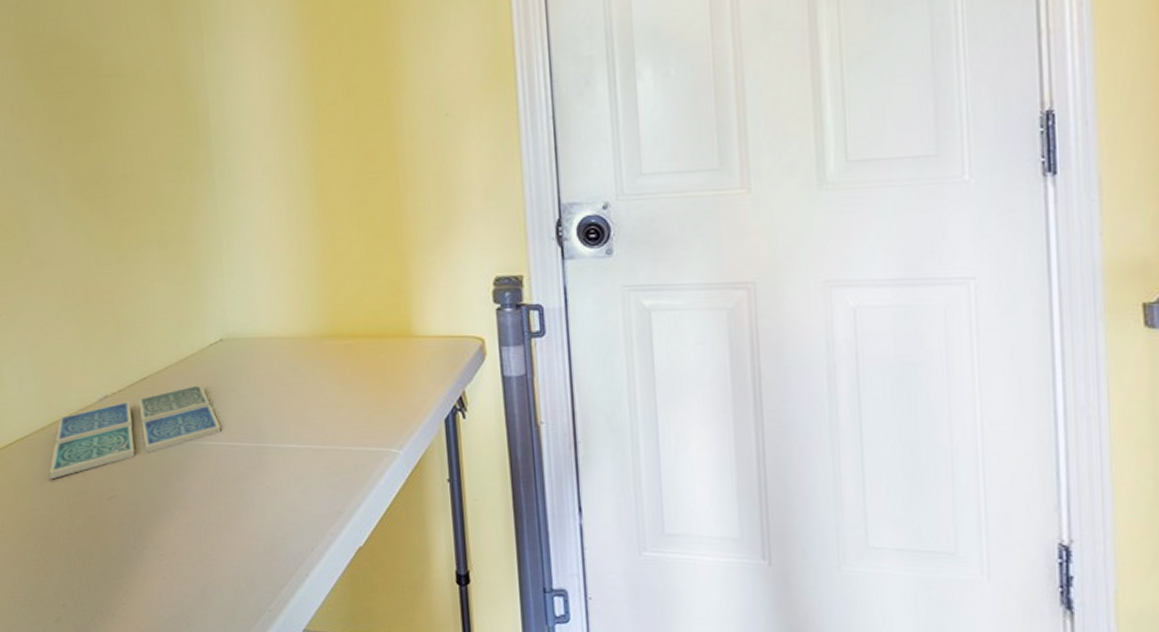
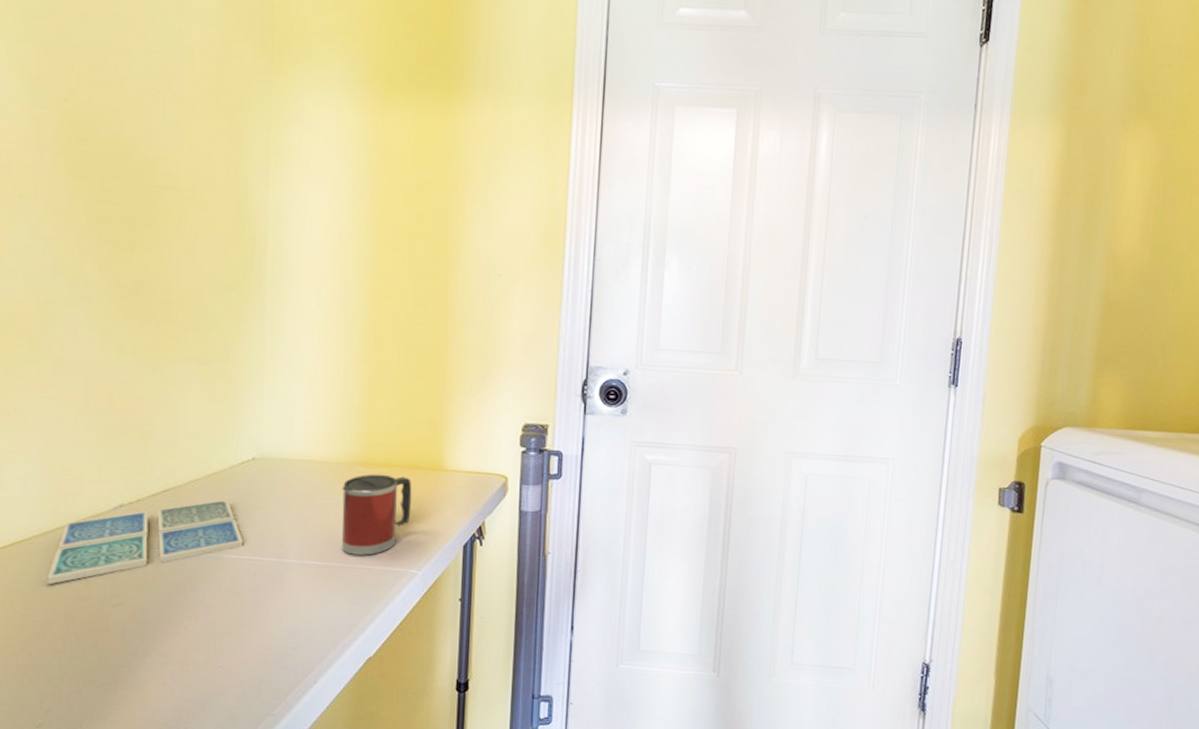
mug: none [310,346,384,436] -> present [341,474,412,556]

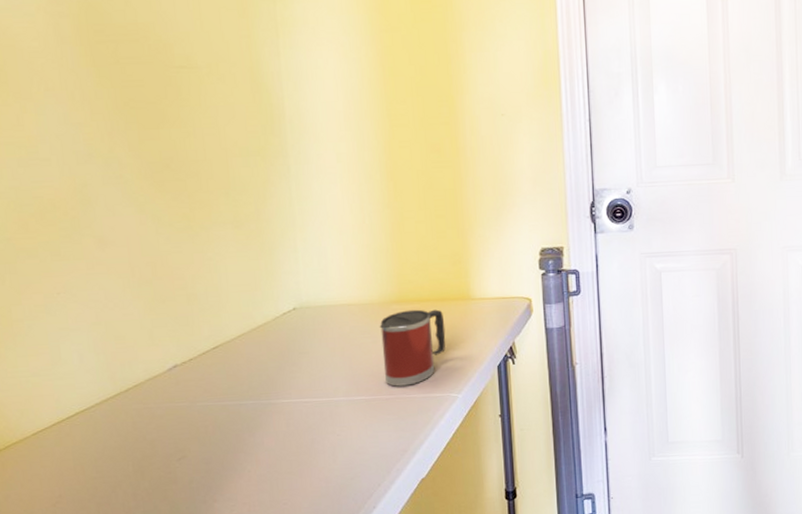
drink coaster: present [47,499,244,585] -> none [113,349,294,448]

